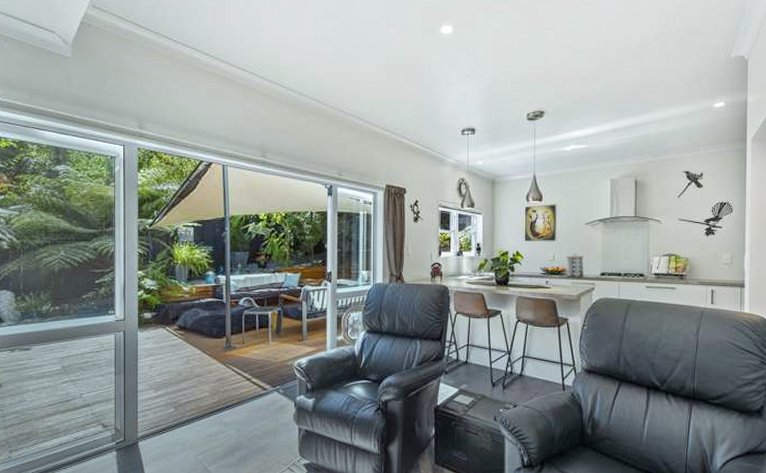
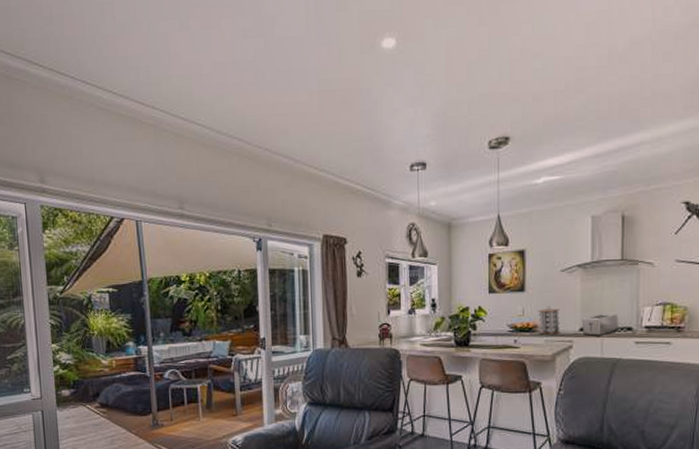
toaster: none [602,261,632,281] -> present [582,313,618,337]

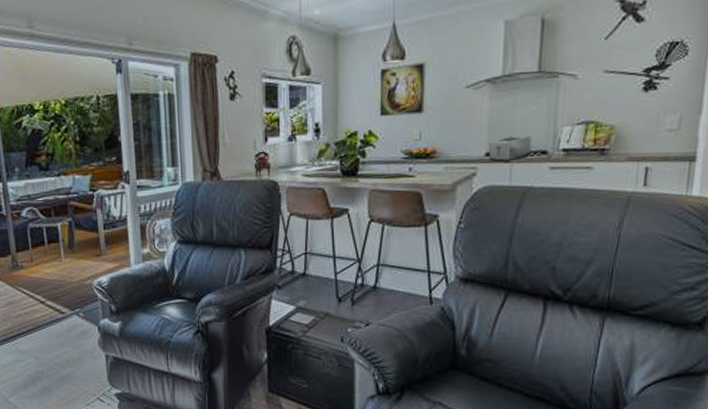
spice rack: present [537,306,561,336] -> none [436,128,463,162]

